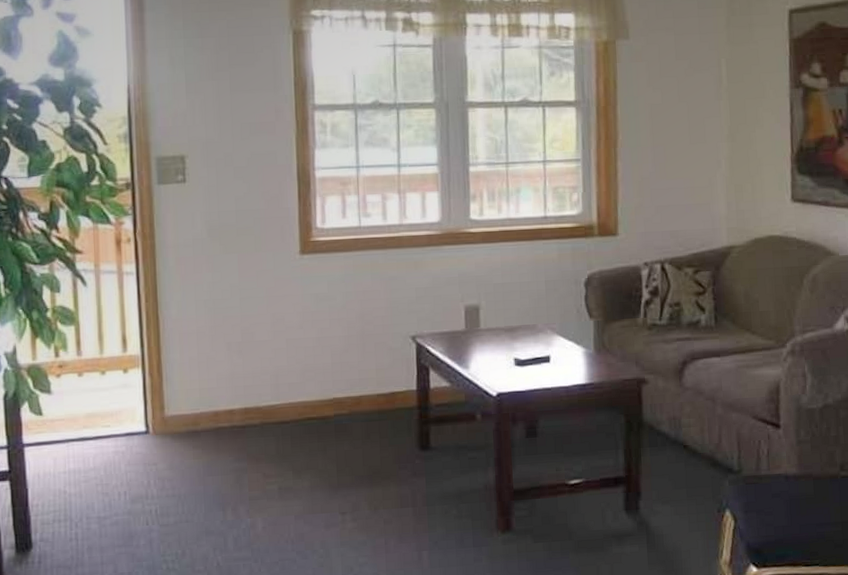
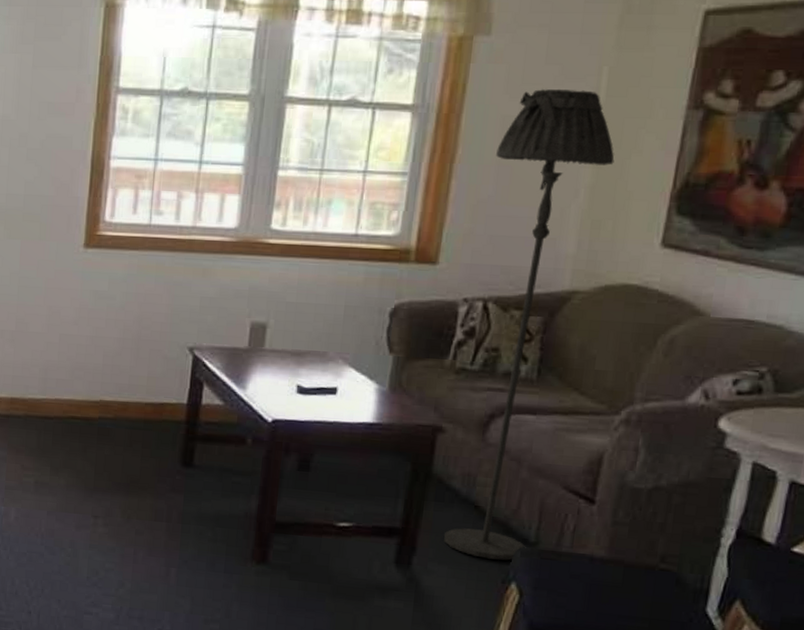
floor lamp: none [650,79,743,492] -> present [443,88,615,561]

